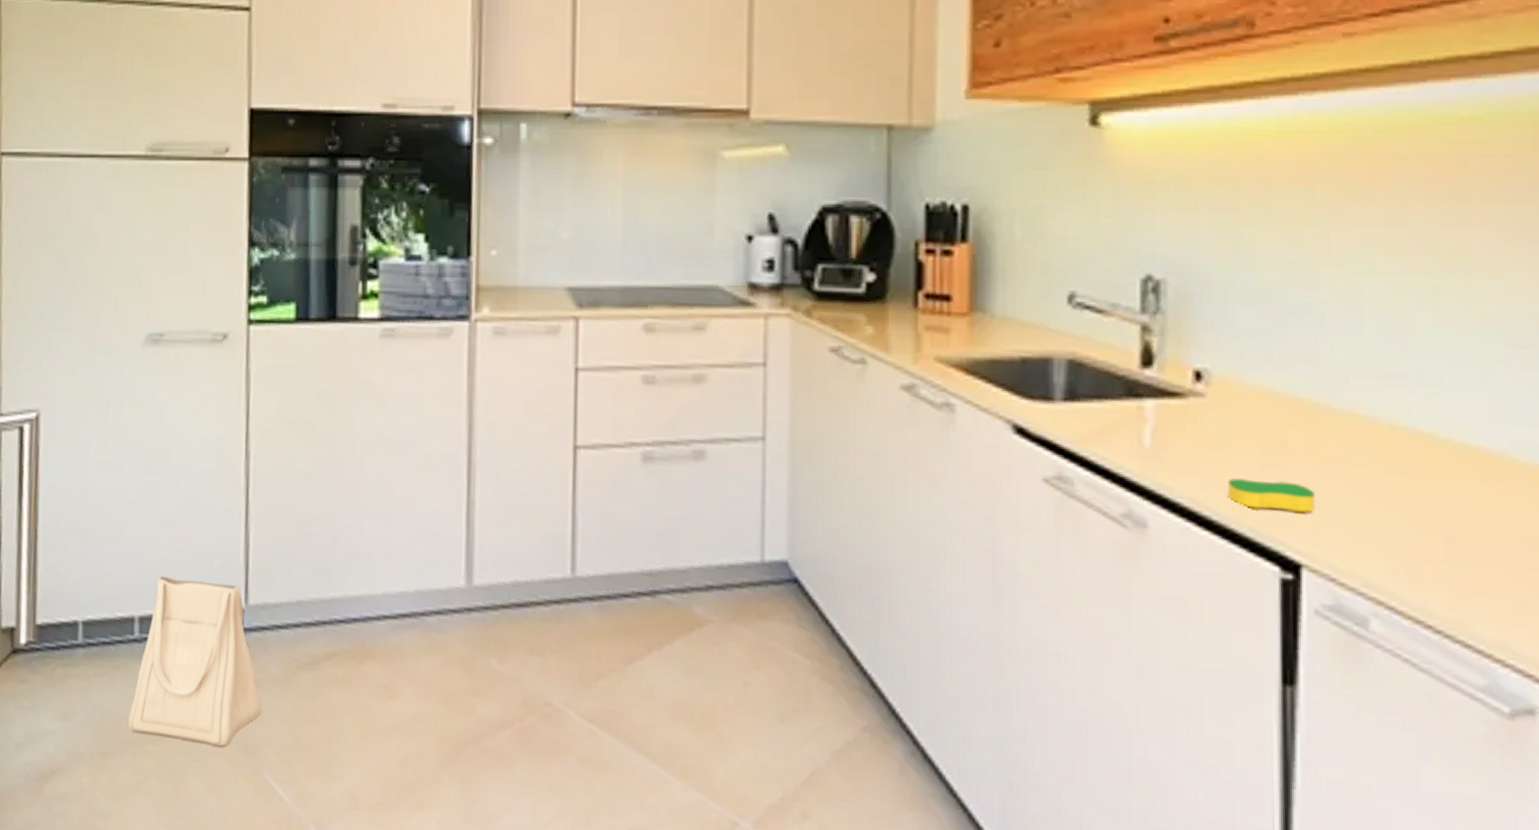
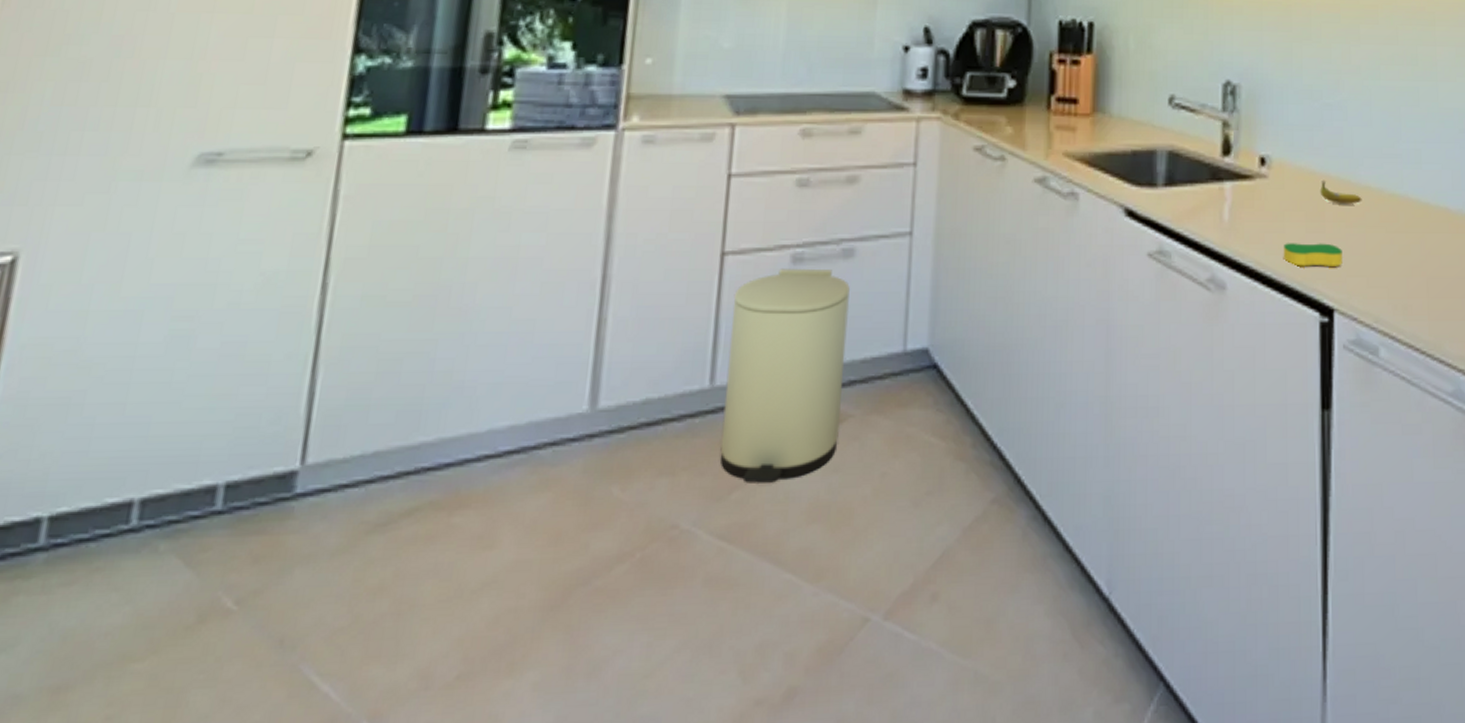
shopping bag: present [128,575,261,746] -> none [104,443,310,650]
pedal bin: none [585,466,702,677] -> present [720,268,850,483]
fruit: none [1281,402,1346,437] -> present [1320,179,1362,205]

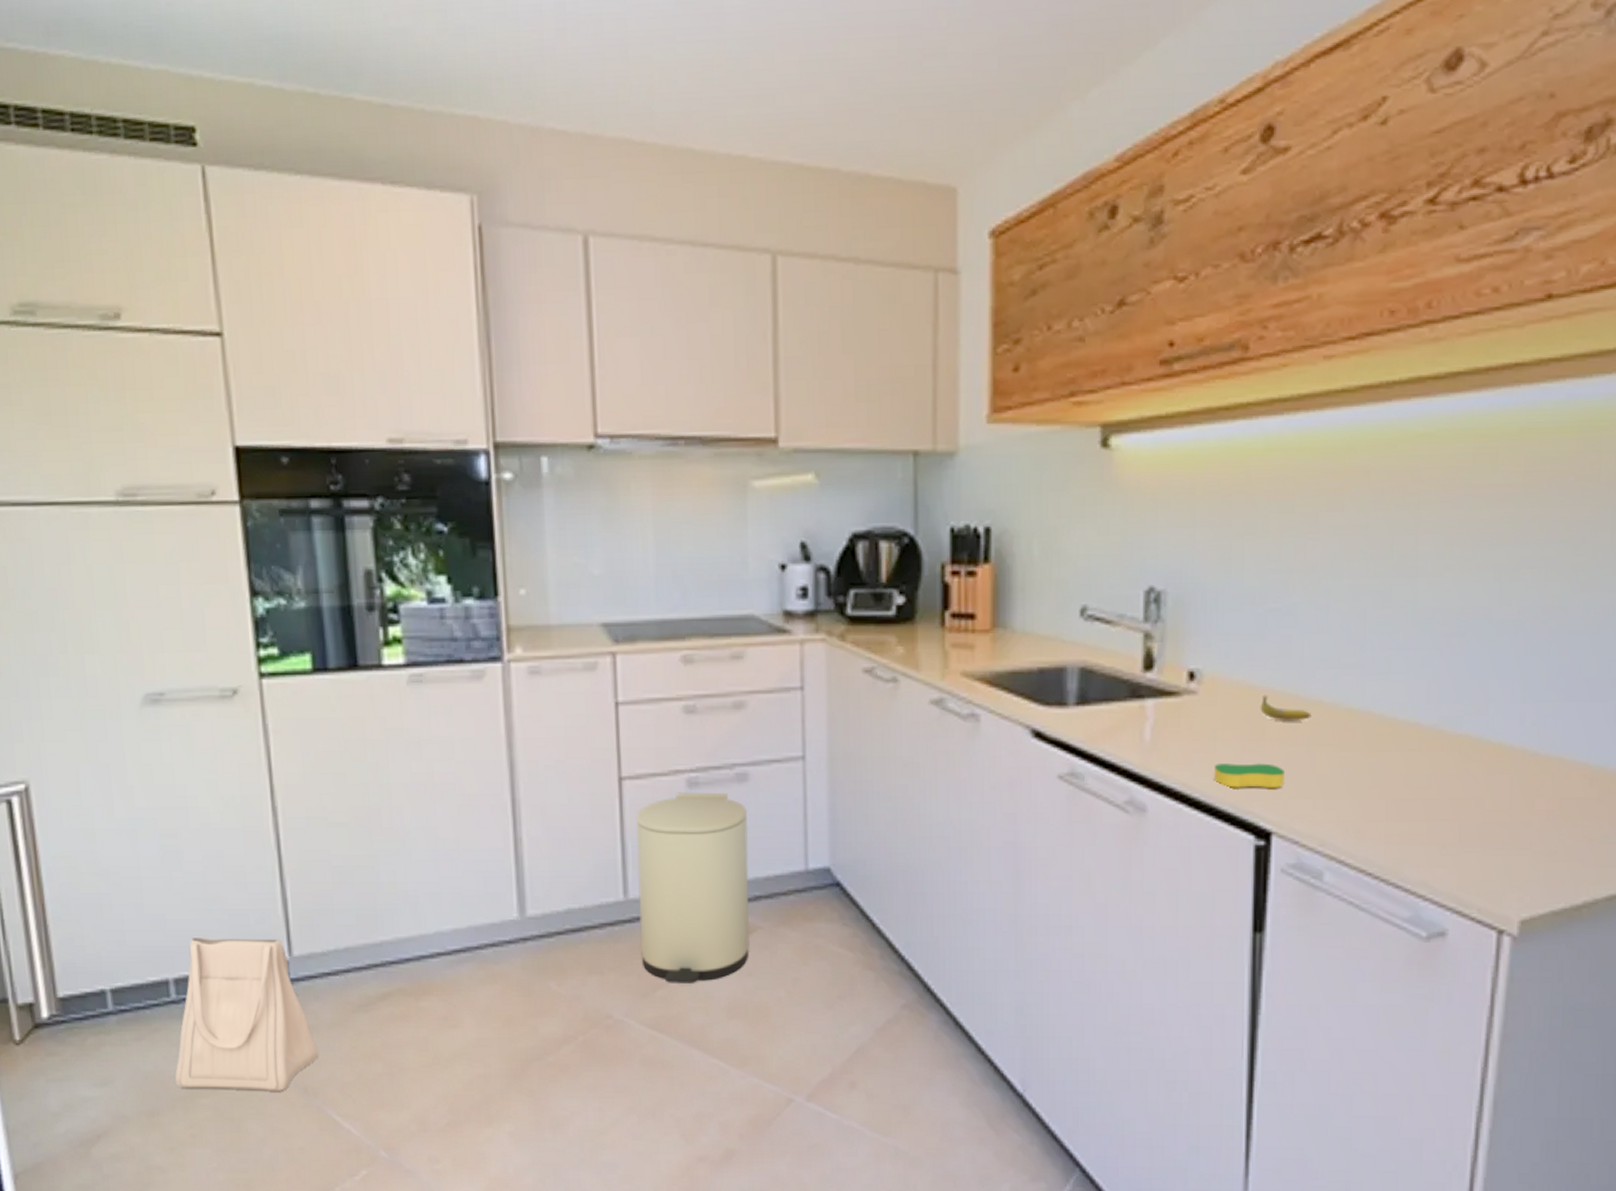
shopping bag: none [104,443,310,650] -> present [175,936,318,1091]

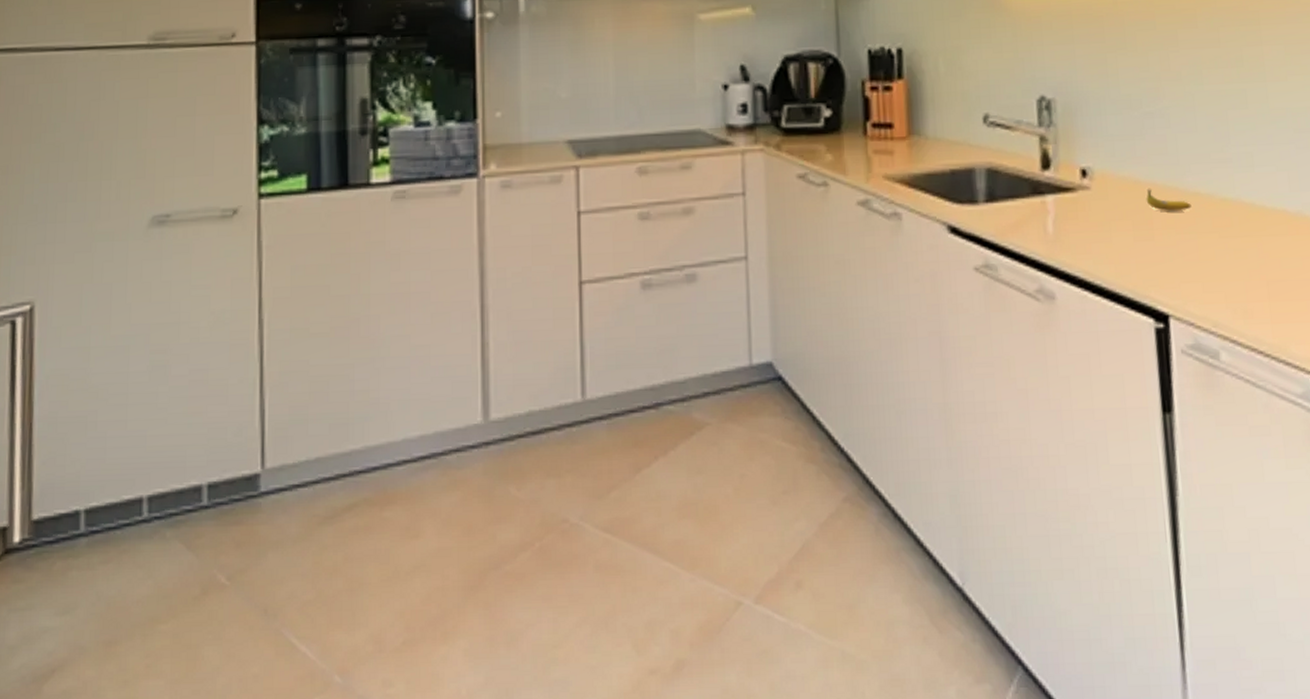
shopping bag: present [175,936,318,1091] -> none [137,451,281,614]
pedal bin: present [635,792,749,983] -> none [594,293,699,484]
sponge: present [1213,763,1284,788] -> none [1111,250,1175,275]

